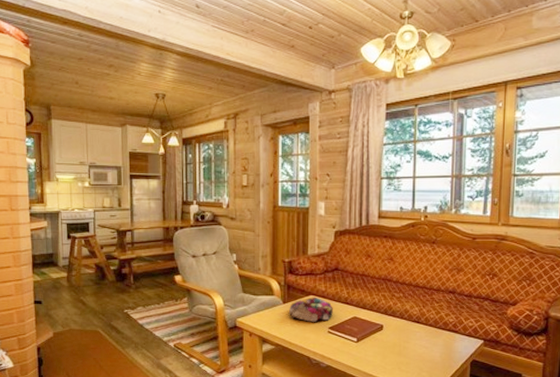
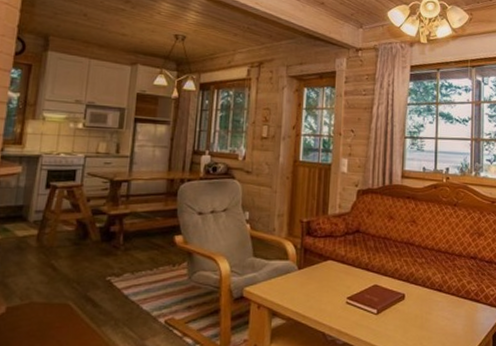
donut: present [289,297,333,322] -> none [304,262,353,291]

